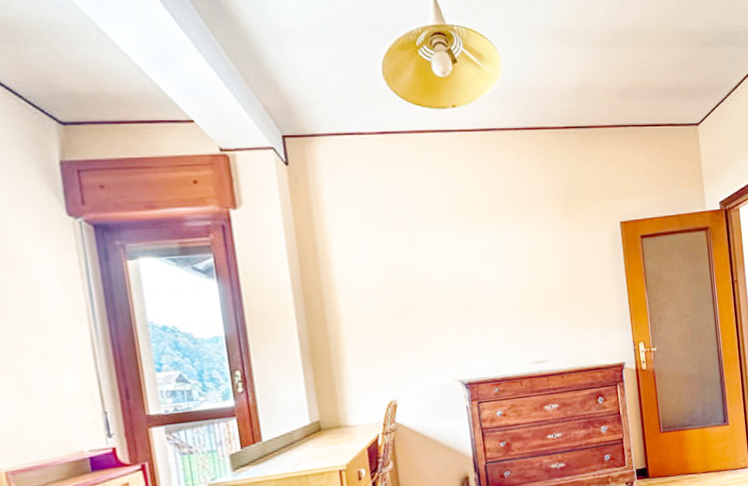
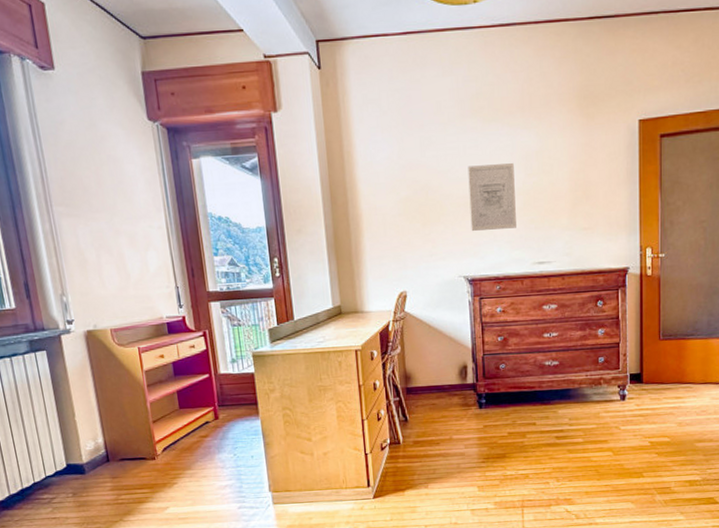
wall art: none [456,263,511,332] -> present [468,163,516,231]

